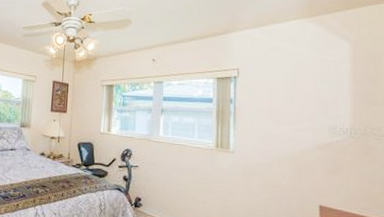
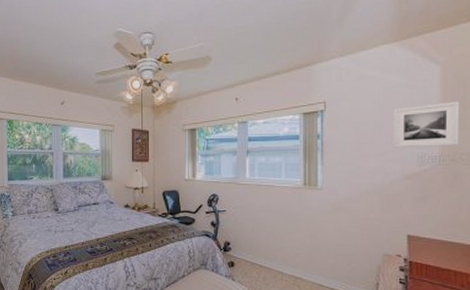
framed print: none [305,77,370,121] -> present [394,101,460,148]

